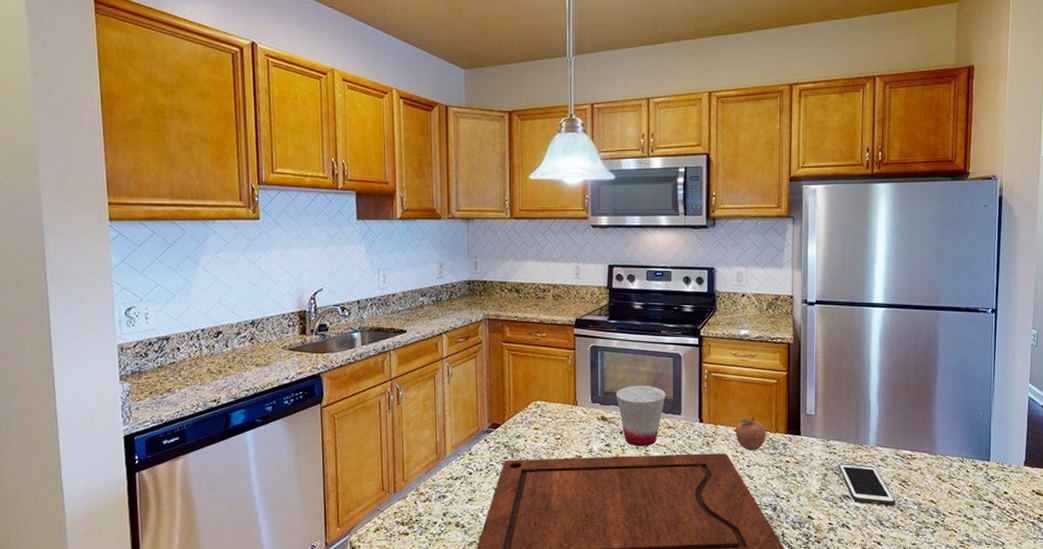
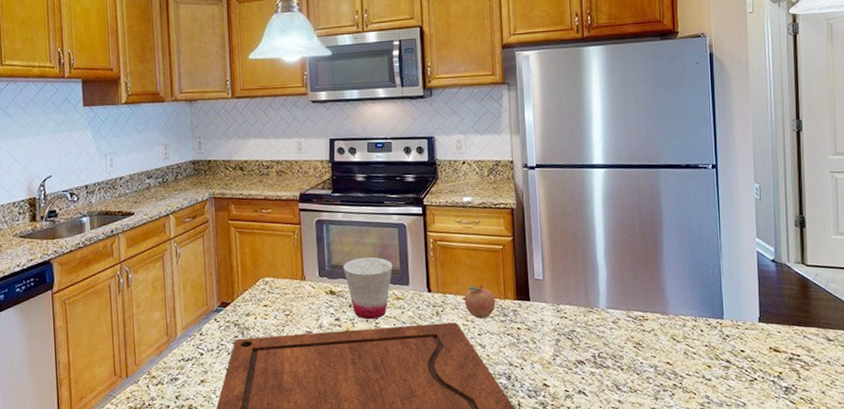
cell phone: present [839,463,896,506] -> none [571,327,631,370]

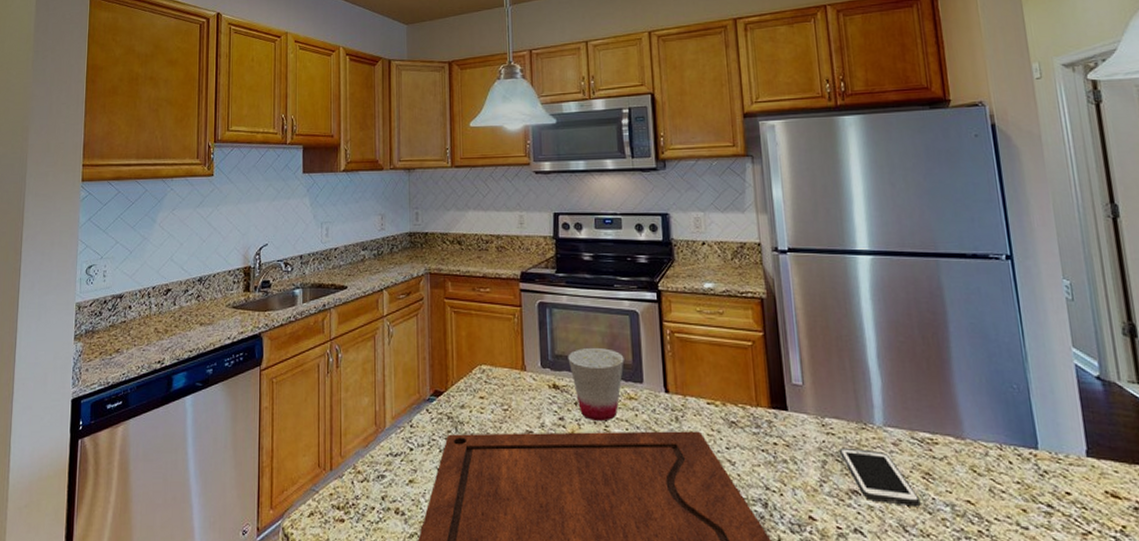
fruit: present [464,283,496,319] -> none [708,385,746,428]
cell phone: none [571,327,631,370] -> present [840,447,921,507]

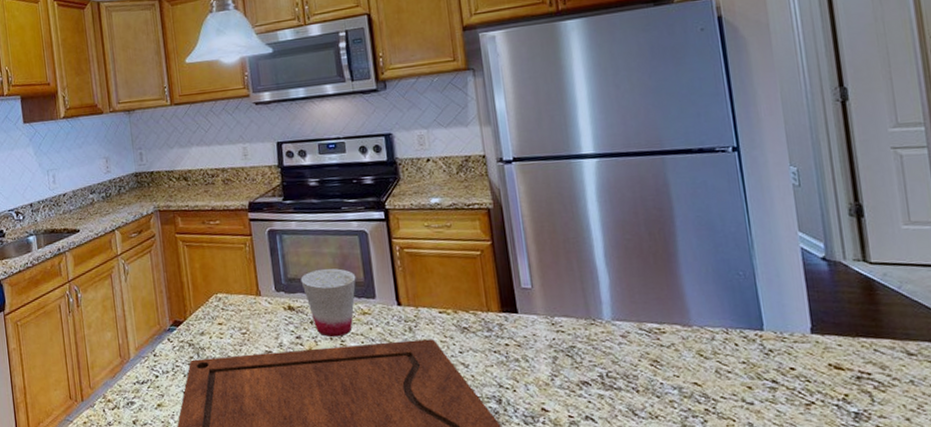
cell phone: present [840,447,921,507] -> none [570,343,649,392]

